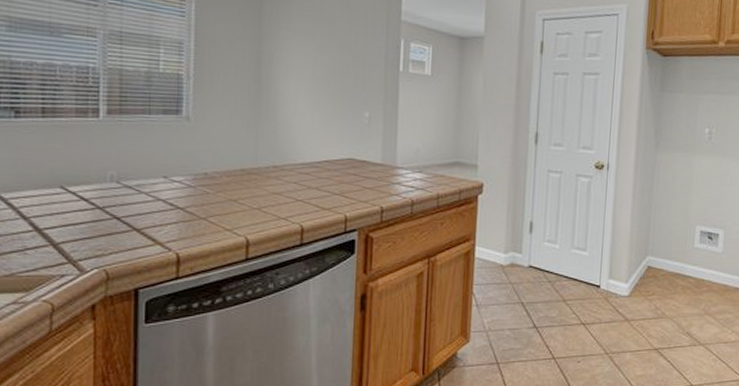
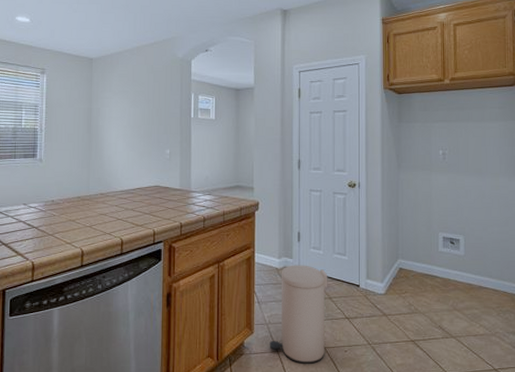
pedal bin: none [488,261,564,377] -> present [269,265,328,364]

